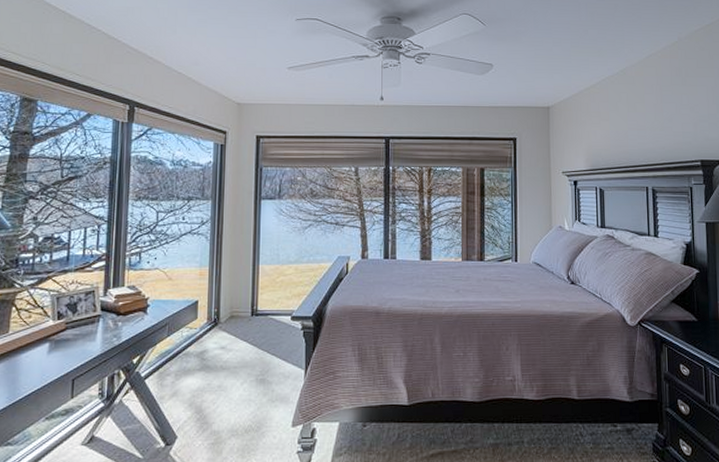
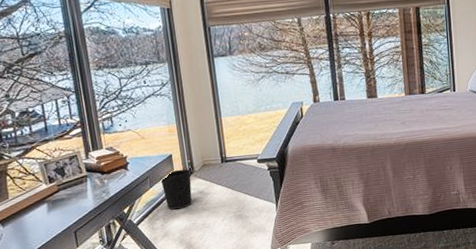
wastebasket: none [180,319,216,365] -> present [160,169,192,210]

